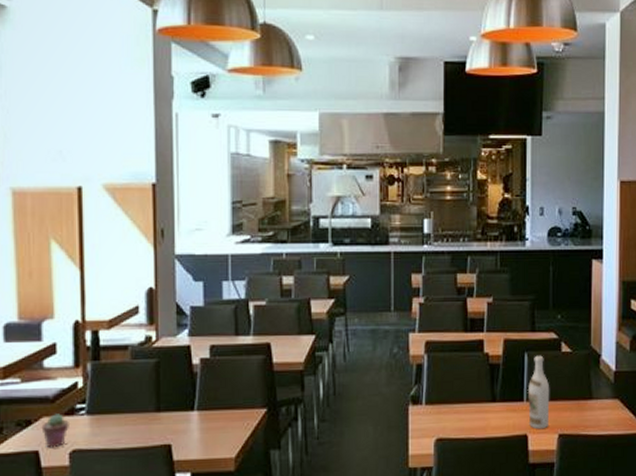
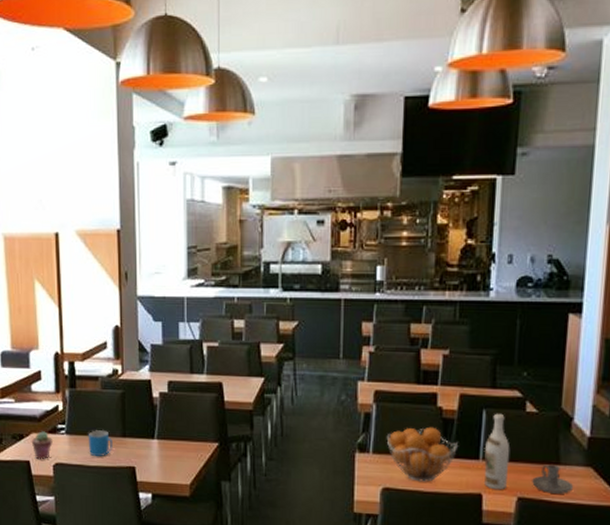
mug: none [114,405,144,438] -> present [88,429,113,457]
fruit basket: none [438,373,504,429] -> present [386,426,458,482]
candle holder: none [570,400,605,427] -> present [532,464,574,494]

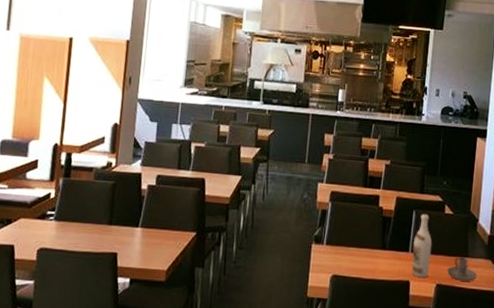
potted succulent: present [31,431,53,460] -> none [18,217,40,245]
mug: present [88,429,113,457] -> none [74,217,99,243]
fruit basket: present [386,426,458,482] -> none [338,223,393,271]

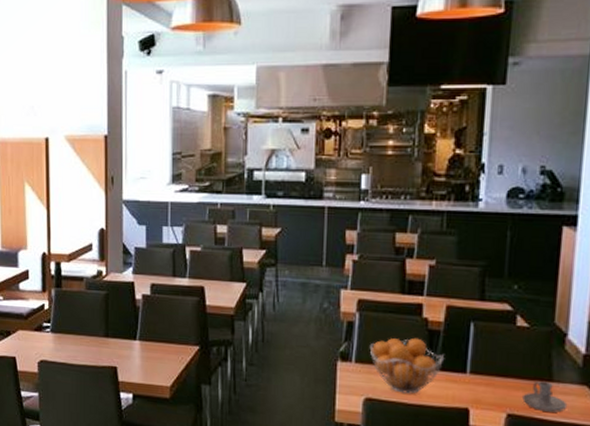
fruit basket: none [338,223,393,271] -> present [369,337,444,394]
wine bottle: present [411,214,432,278] -> none [470,326,500,406]

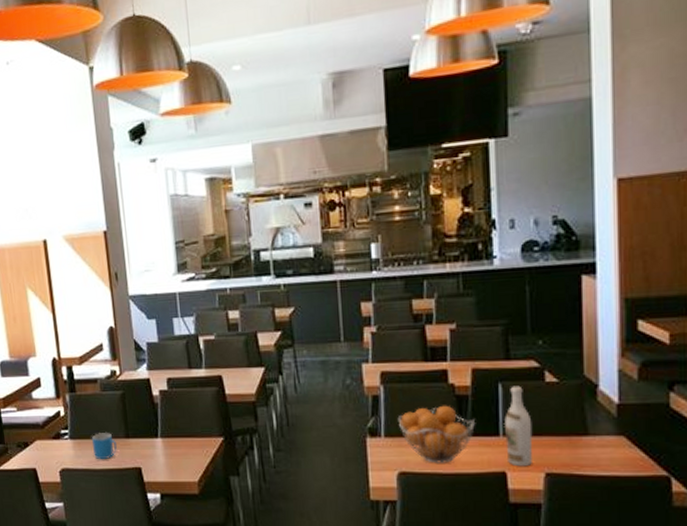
mug: none [72,329,95,356] -> present [91,431,117,460]
wine bottle: none [470,326,500,406] -> present [503,385,533,467]
candle holder: present [522,381,568,413] -> none [560,436,607,466]

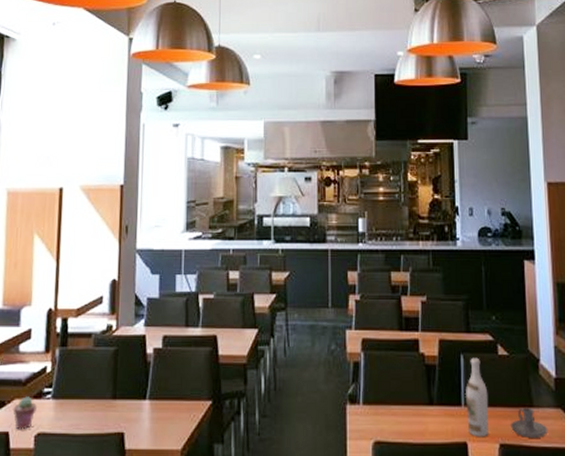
potted succulent: none [36,438,57,467] -> present [13,396,37,430]
mug: present [91,431,117,460] -> none [74,391,102,424]
fruit basket: present [397,405,475,463] -> none [375,374,441,433]
candle holder: none [560,436,607,466] -> present [511,408,548,438]

